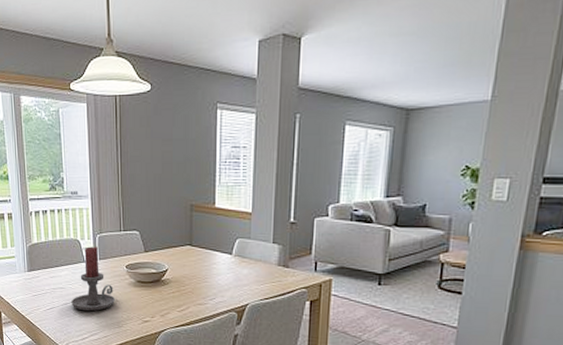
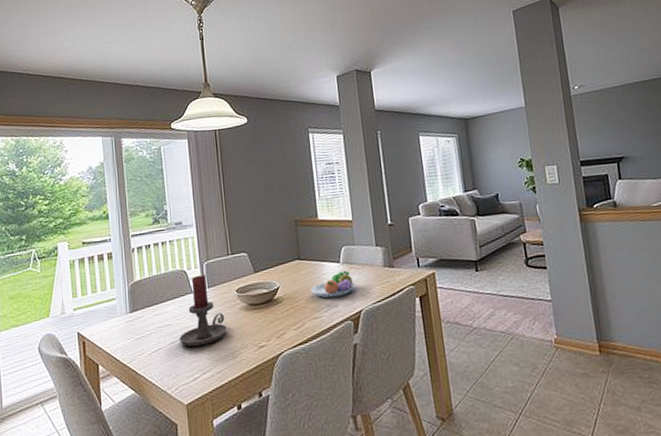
fruit bowl: none [199,263,245,288] -> present [311,271,356,298]

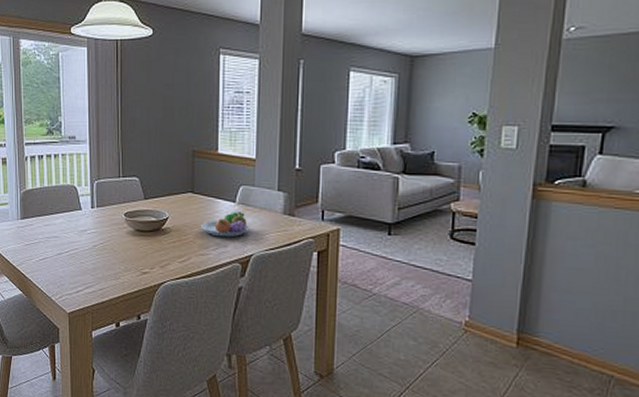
candle holder: present [179,275,227,347] -> none [66,193,112,262]

